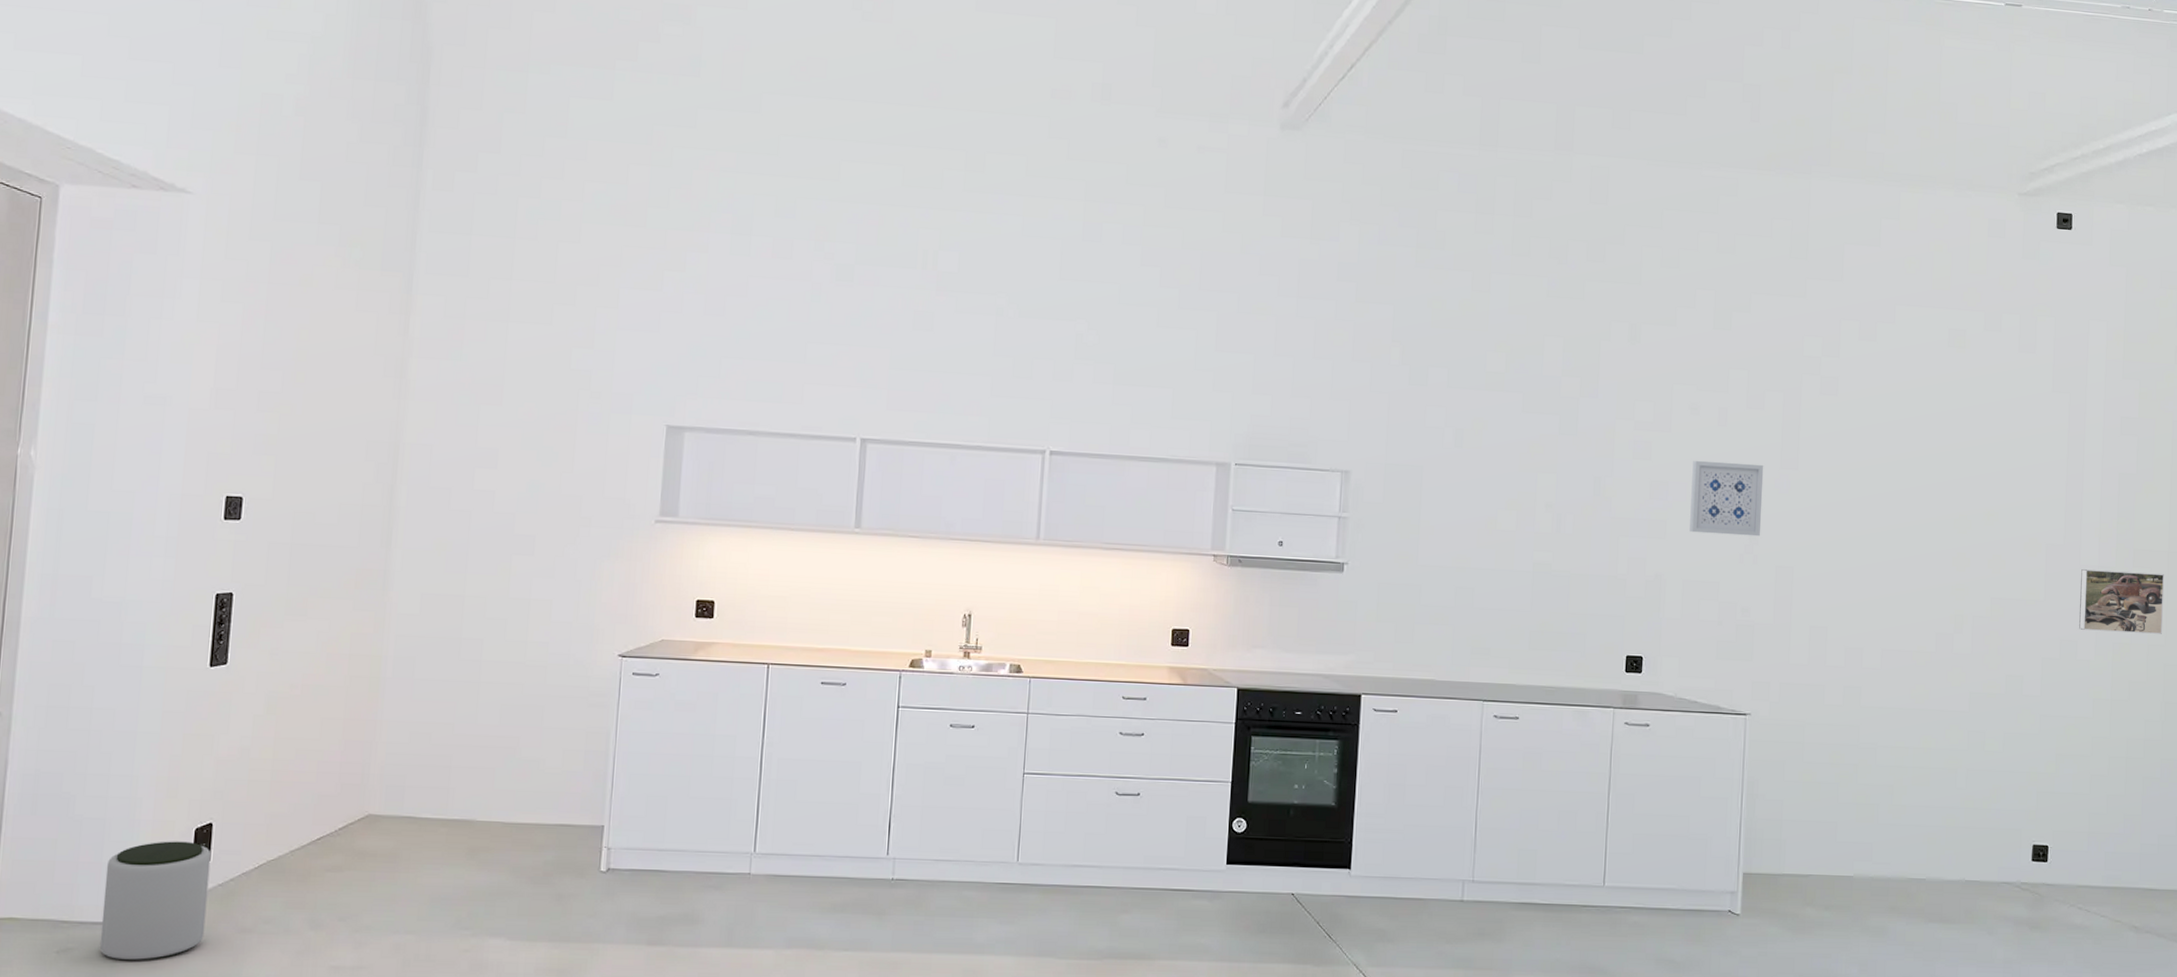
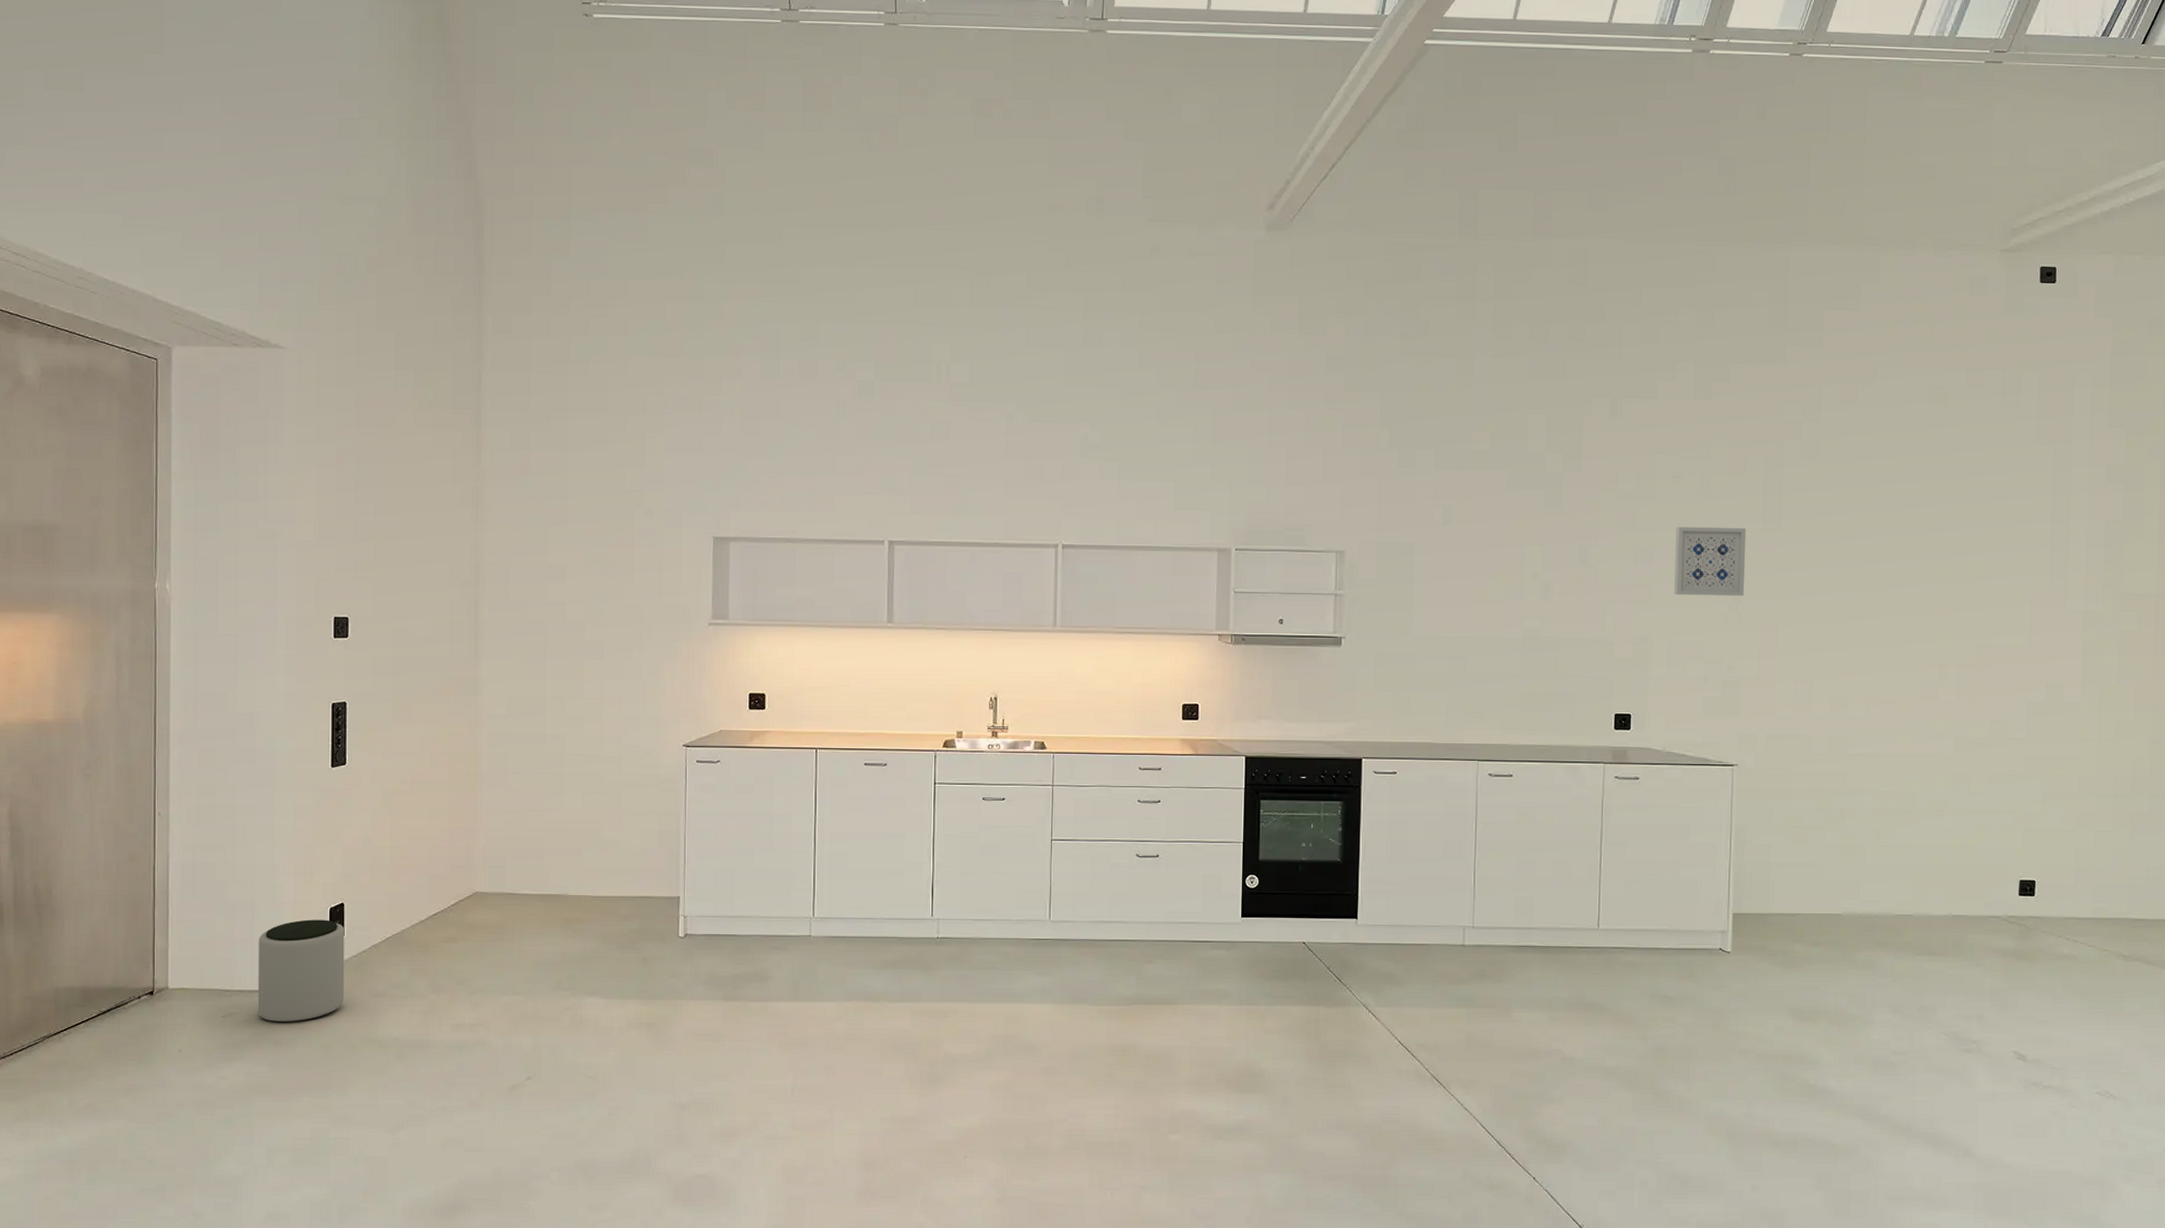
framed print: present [2079,569,2165,634] -> none [2065,615,2153,675]

